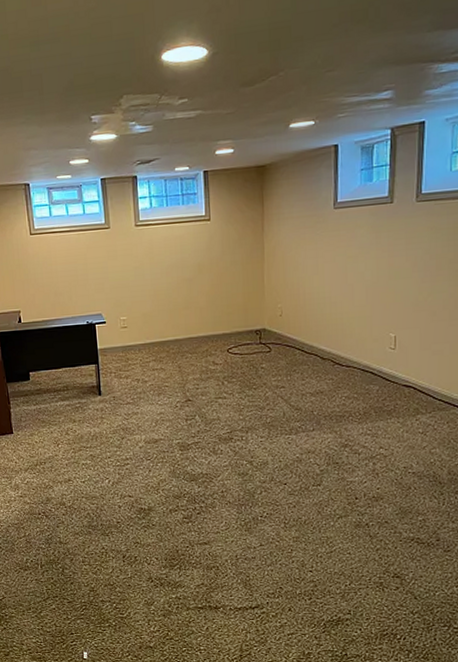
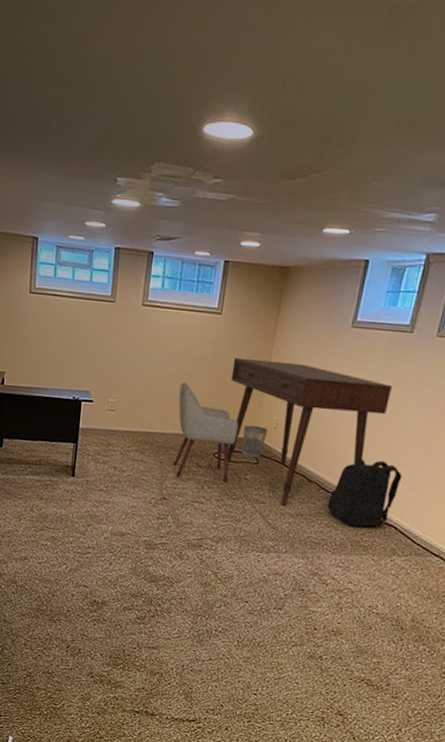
chair: none [184,289,246,378] -> present [173,382,239,483]
desk: none [229,251,384,386] -> present [227,358,392,506]
wastebasket: none [251,316,275,348] -> present [241,425,268,459]
backpack: none [344,326,411,395] -> present [327,459,402,527]

